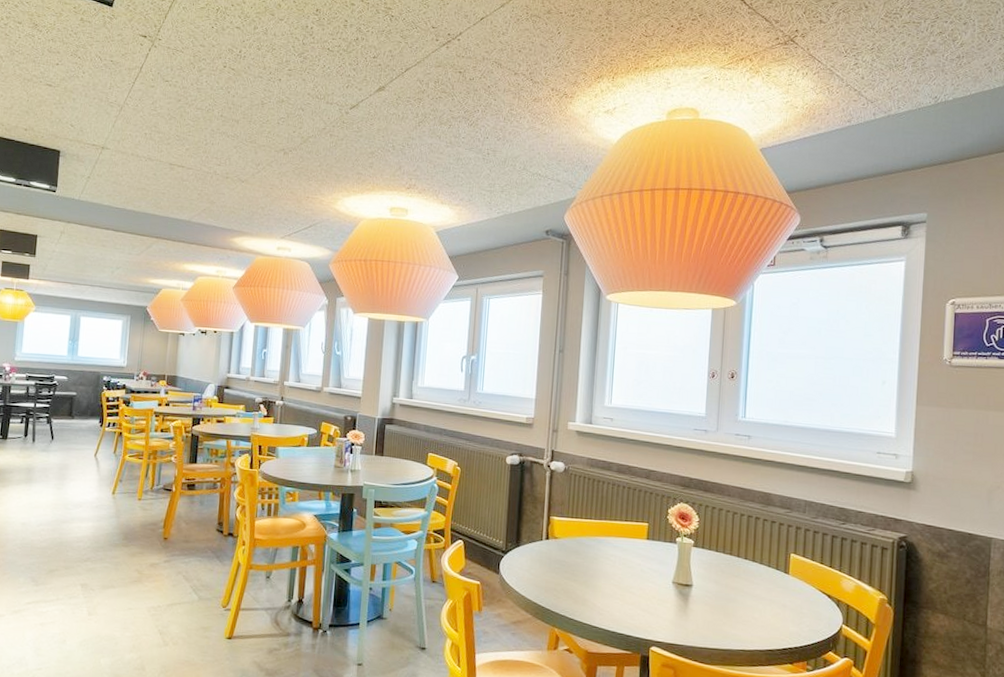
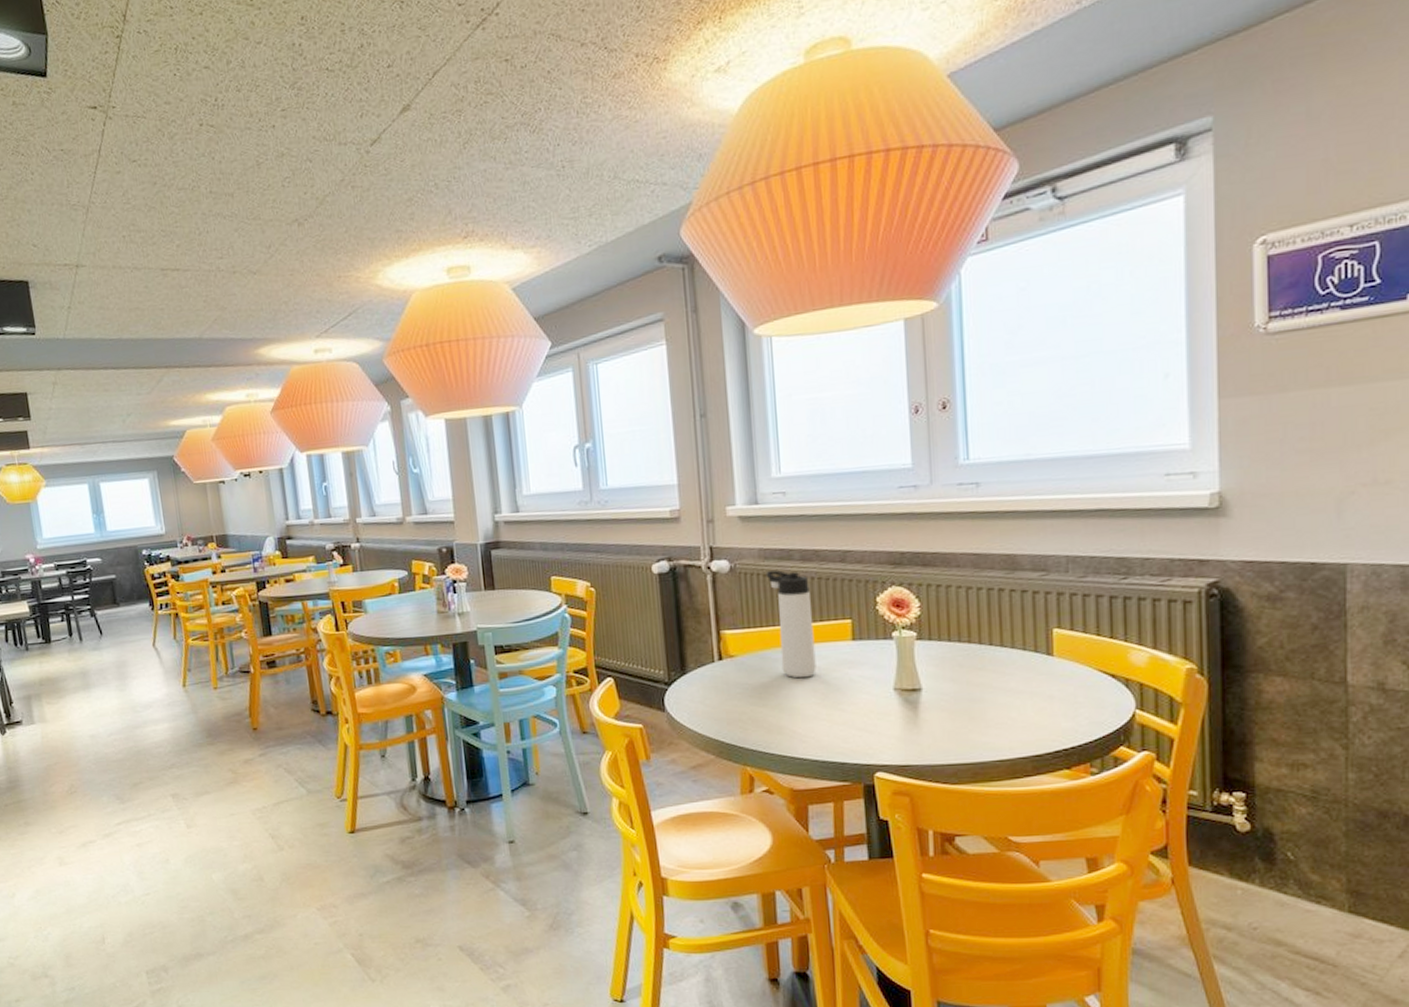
thermos bottle: none [590,476,621,564] -> present [765,570,817,679]

